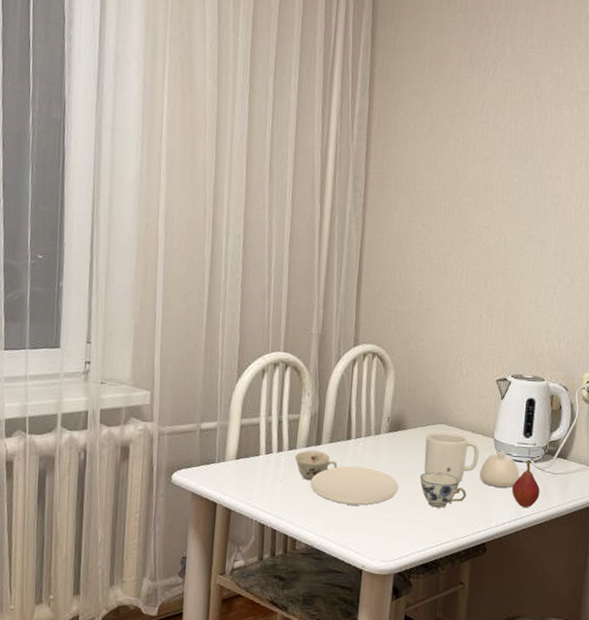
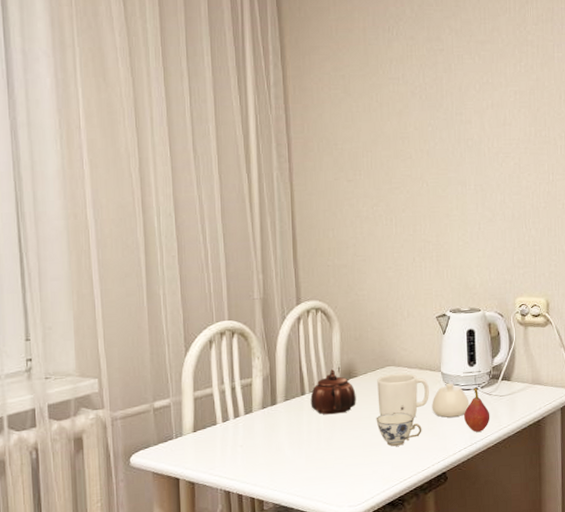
teacup: present [294,450,338,480] -> none [252,411,295,441]
plate: present [310,466,399,506] -> none [270,419,357,459]
teapot: none [355,417,403,465] -> present [310,368,356,415]

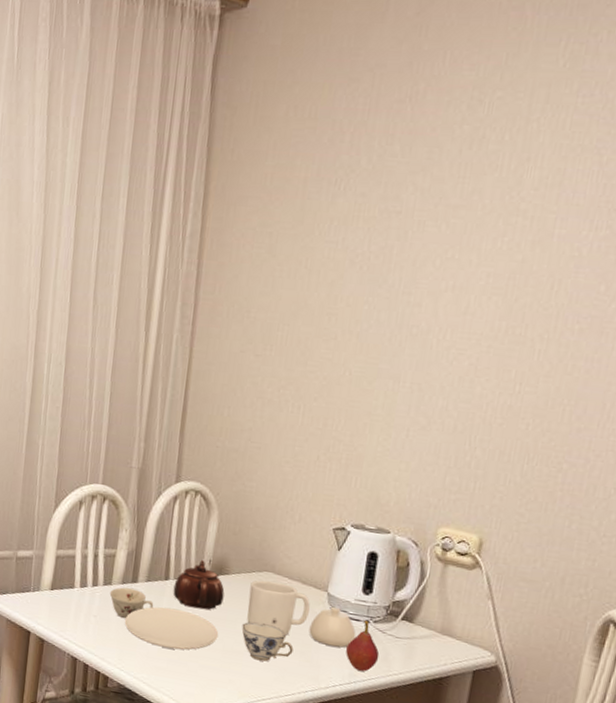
teacup: none [252,411,295,441] -> present [109,587,154,618]
plate: none [270,419,357,459] -> present [124,607,219,650]

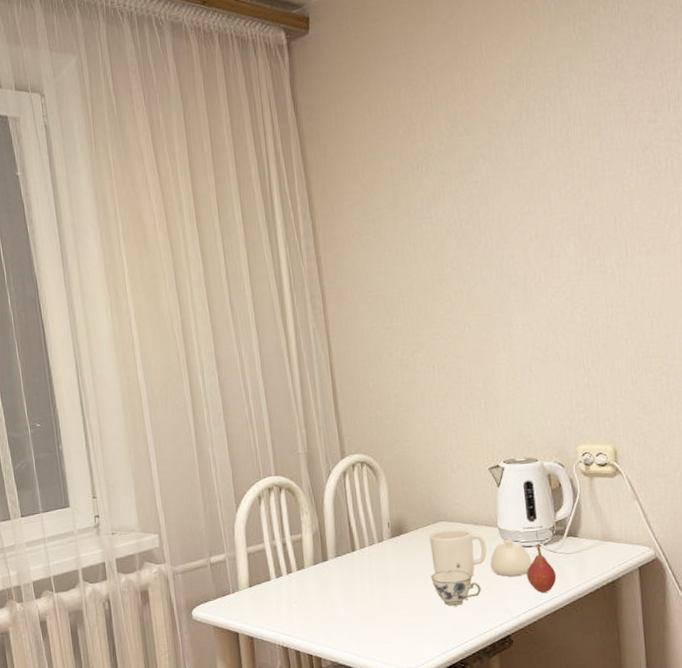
teacup: present [109,587,154,618] -> none [304,567,348,597]
plate: present [124,607,219,650] -> none [324,576,412,616]
teapot: present [173,559,225,610] -> none [361,524,409,572]

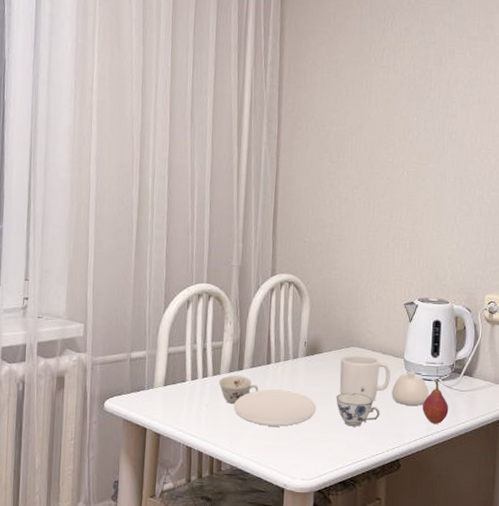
teacup: none [304,567,348,597] -> present [218,375,259,404]
plate: none [324,576,412,616] -> present [233,389,317,427]

